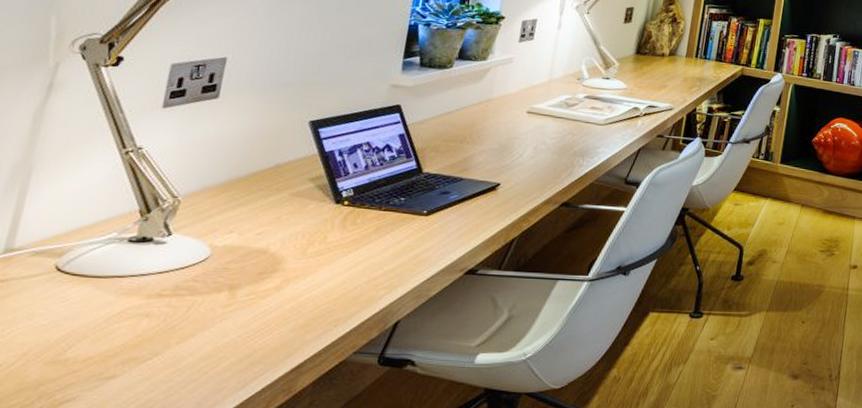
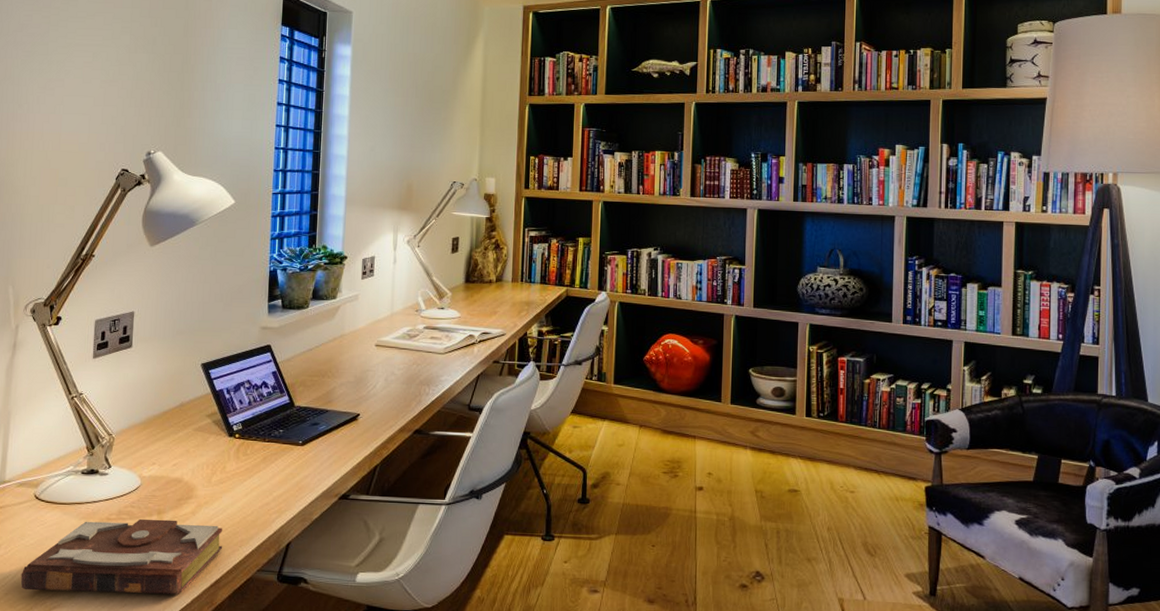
book: none [20,294,315,382] -> present [21,518,223,594]

